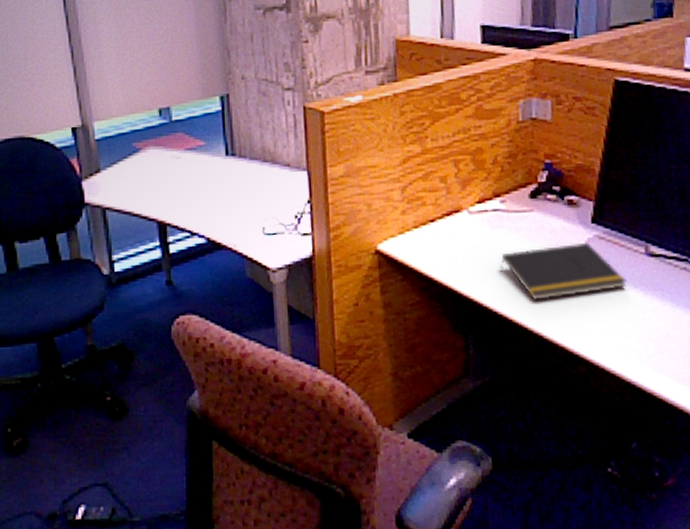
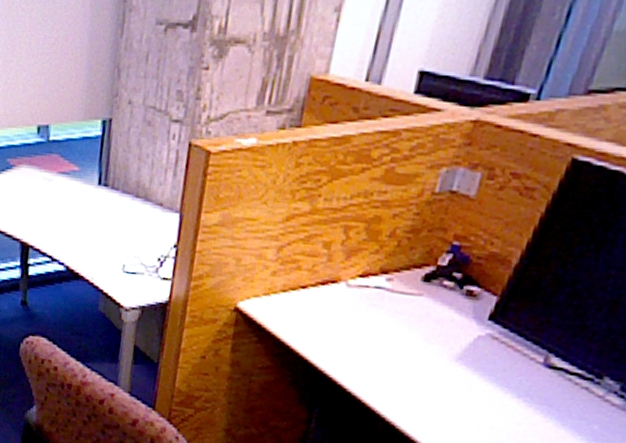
notepad: present [500,242,627,300] -> none [366,334,510,395]

